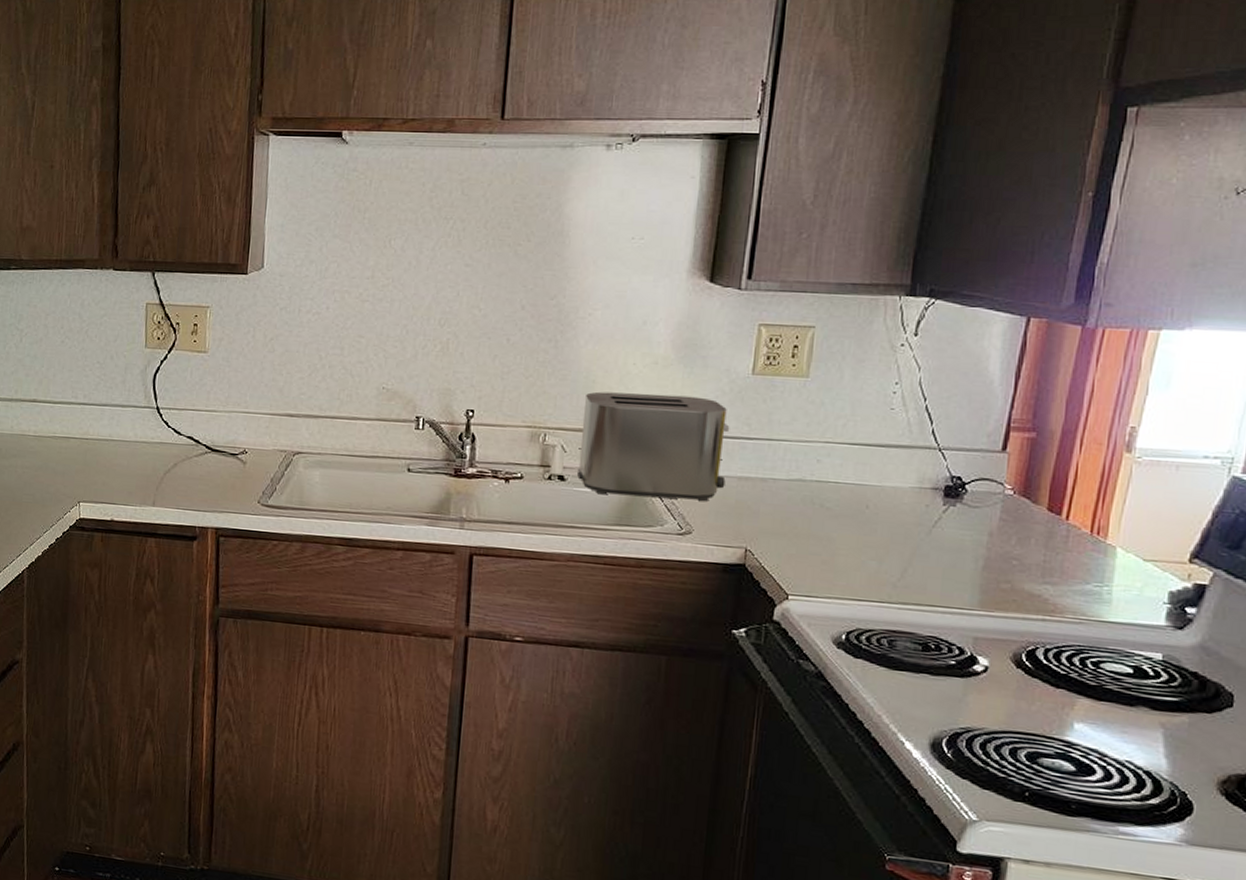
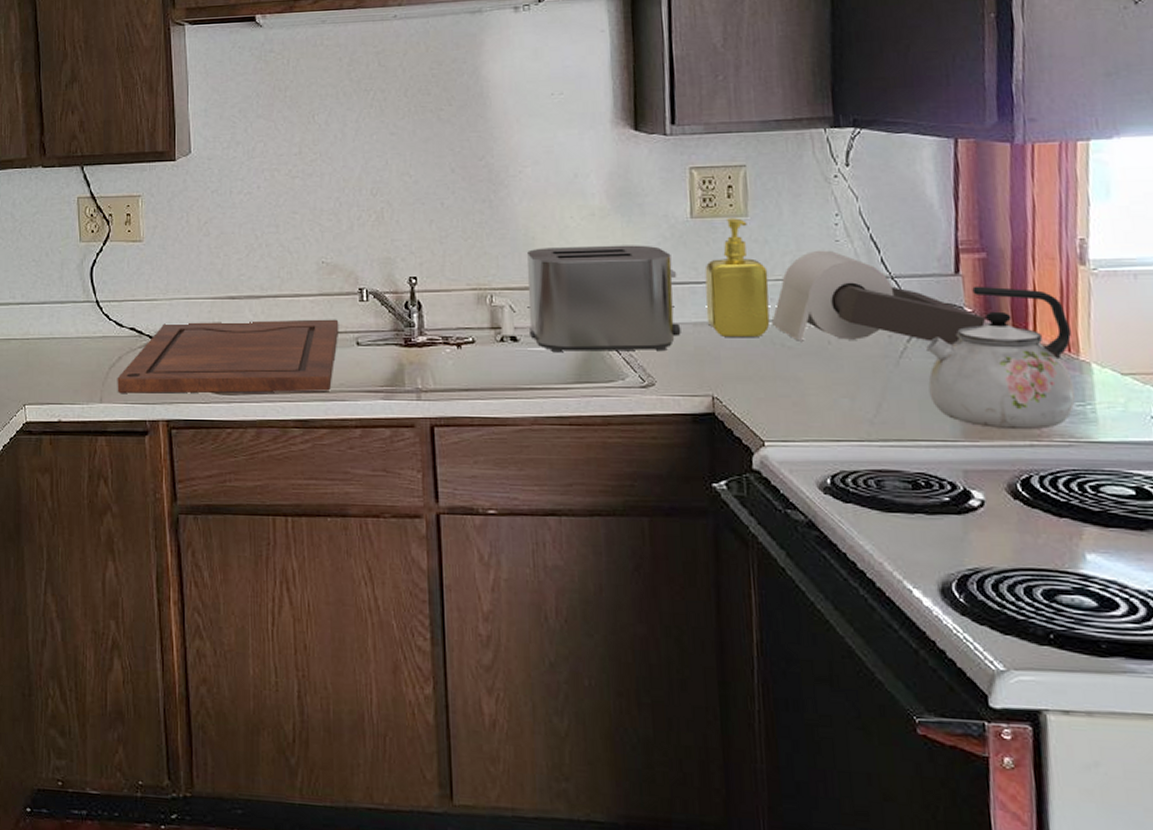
cutting board: none [170,435,392,513] -> present [117,319,338,394]
soap dispenser: none [752,377,819,496] -> present [704,218,770,337]
paper towel holder: none [815,416,1024,519] -> present [772,250,986,345]
kettle: none [955,464,1105,606] -> present [926,286,1075,430]

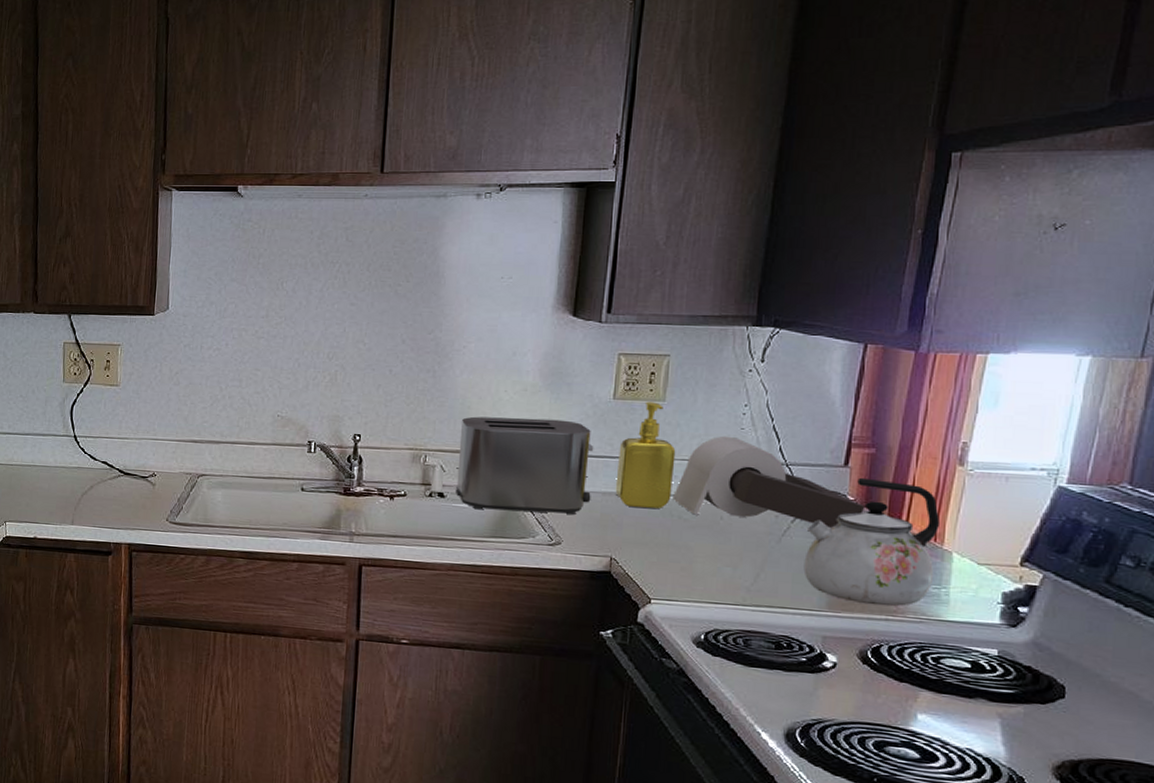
cutting board: present [117,319,338,394] -> none [87,460,287,529]

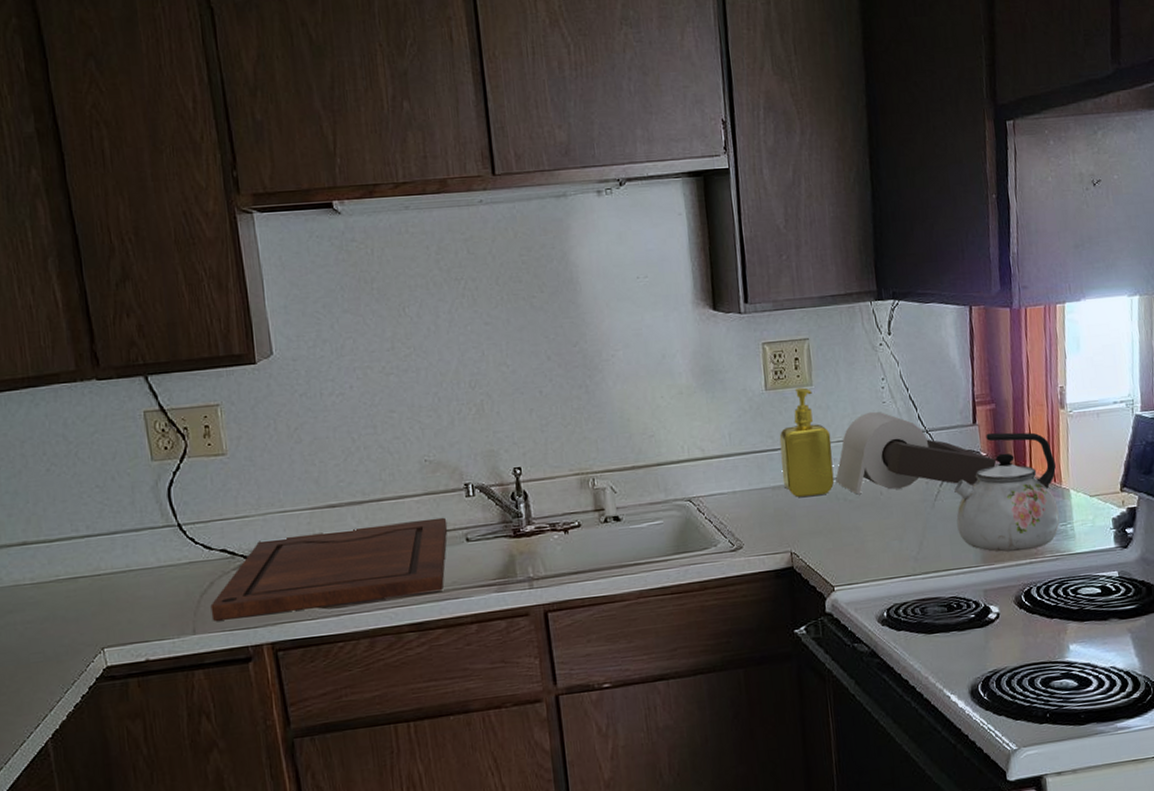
cutting board: none [87,460,287,529] -> present [210,517,447,621]
toaster: present [456,416,594,514] -> none [623,418,763,527]

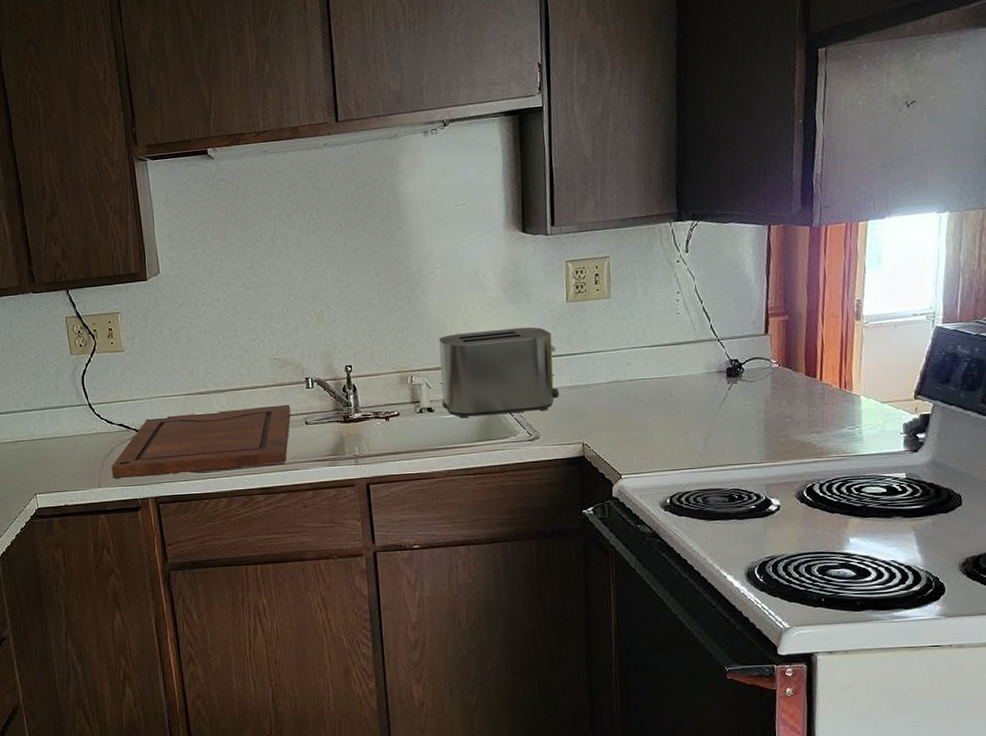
toaster: none [623,418,763,527] -> present [438,327,559,418]
soap dispenser: present [779,387,835,497] -> none [577,300,627,396]
paper towel holder: present [835,411,997,495] -> none [628,321,787,395]
kettle: present [954,432,1060,552] -> none [742,342,848,451]

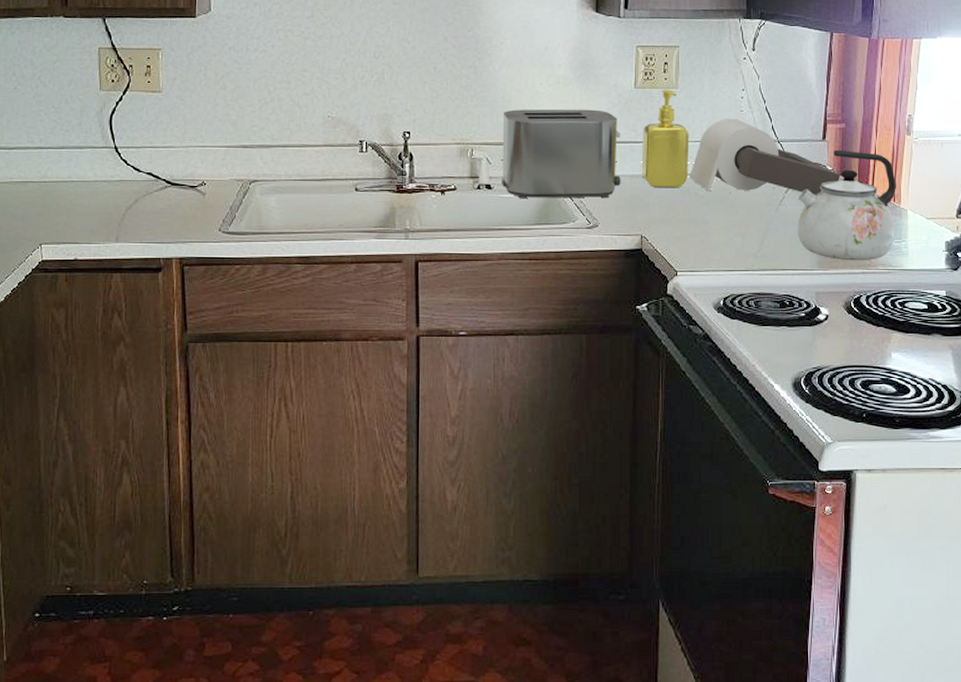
cutting board: present [111,404,290,478] -> none [133,167,340,233]
soap dispenser: none [577,300,627,396] -> present [641,89,689,187]
paper towel holder: none [628,321,787,395] -> present [689,118,841,195]
kettle: none [742,342,848,451] -> present [797,149,897,261]

